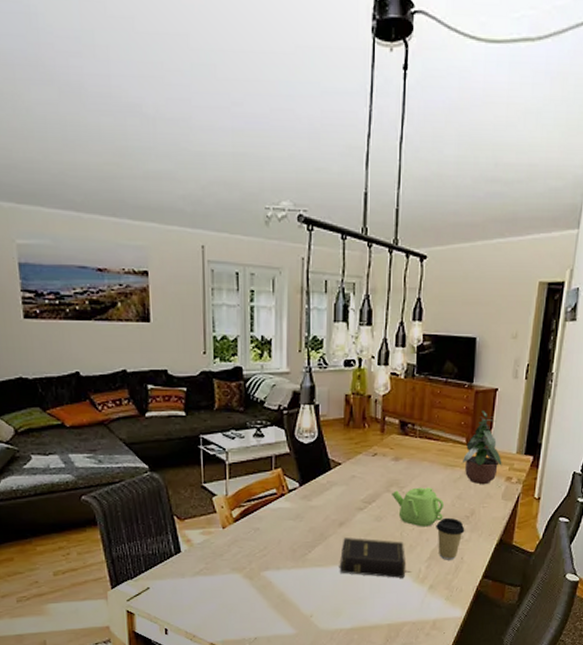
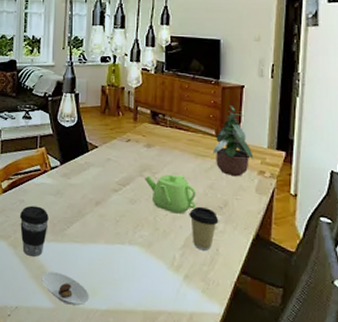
coffee cup: none [254,533,288,587] -> present [19,205,49,258]
saucer: none [282,597,335,628] -> present [41,271,91,306]
book: present [339,538,412,578] -> none [95,217,166,264]

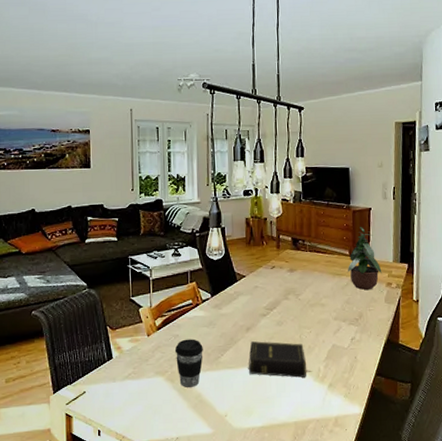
saucer: present [41,271,91,306] -> none [199,398,247,428]
book: none [95,217,166,264] -> present [248,341,312,378]
teapot: present [145,174,196,214] -> none [290,294,335,330]
coffee cup: present [189,206,219,251] -> none [330,320,356,360]

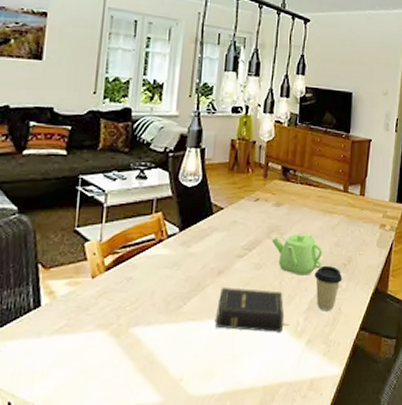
coffee cup: present [174,339,203,388] -> none [125,283,162,346]
teapot: none [290,294,335,330] -> present [272,234,322,276]
coffee cup: none [330,320,356,360] -> present [314,265,343,311]
potted plant: present [347,226,382,290] -> none [339,158,377,232]

